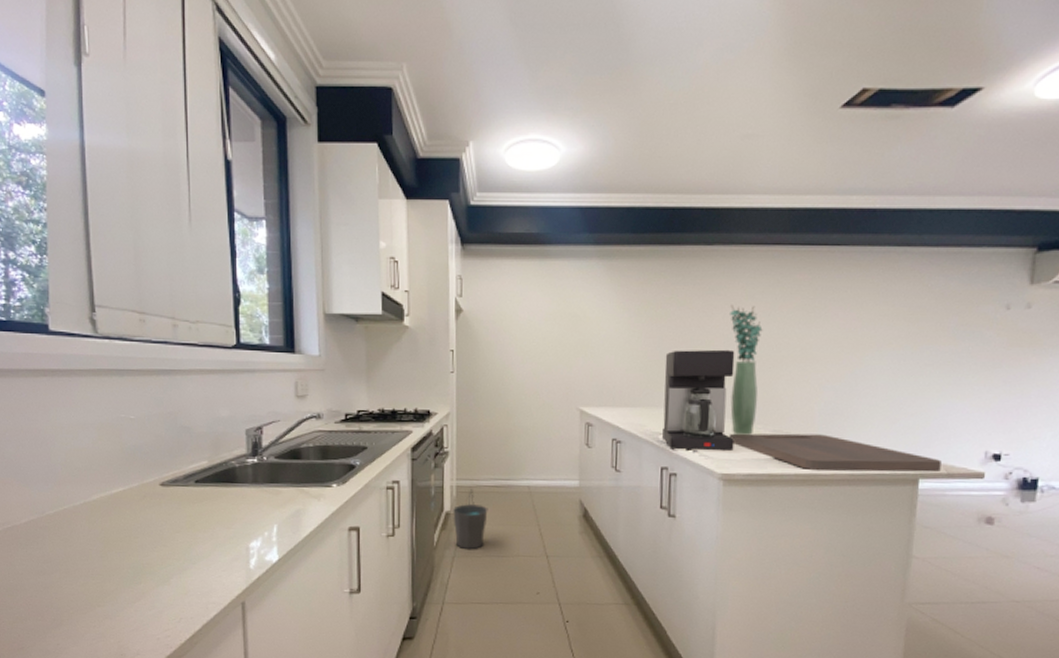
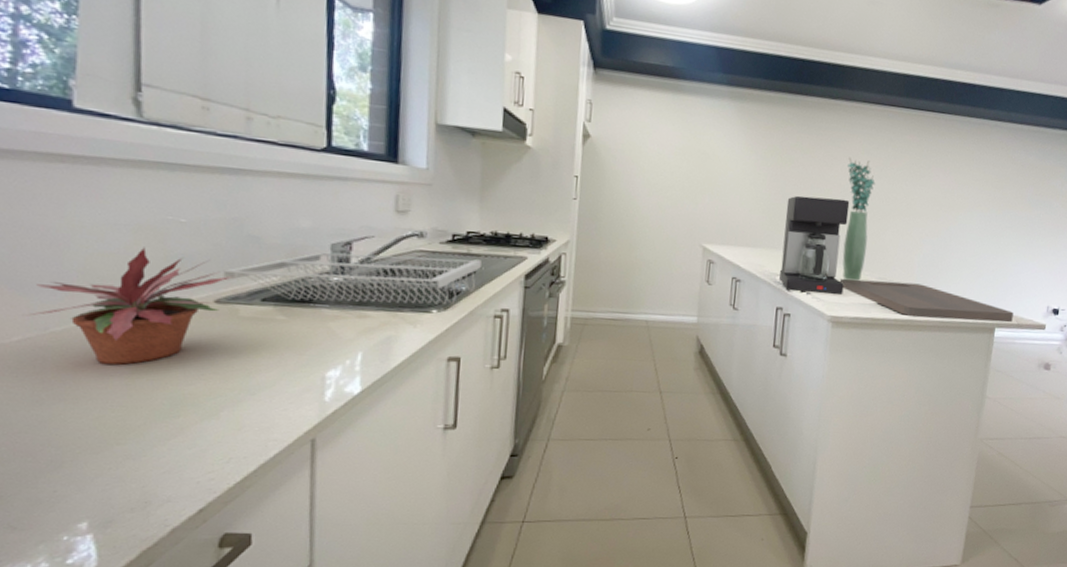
potted plant: none [29,441,171,541] -> present [26,247,232,365]
dish rack: none [165,436,372,481] -> present [223,251,481,305]
bucket: present [453,489,488,550] -> none [565,321,603,385]

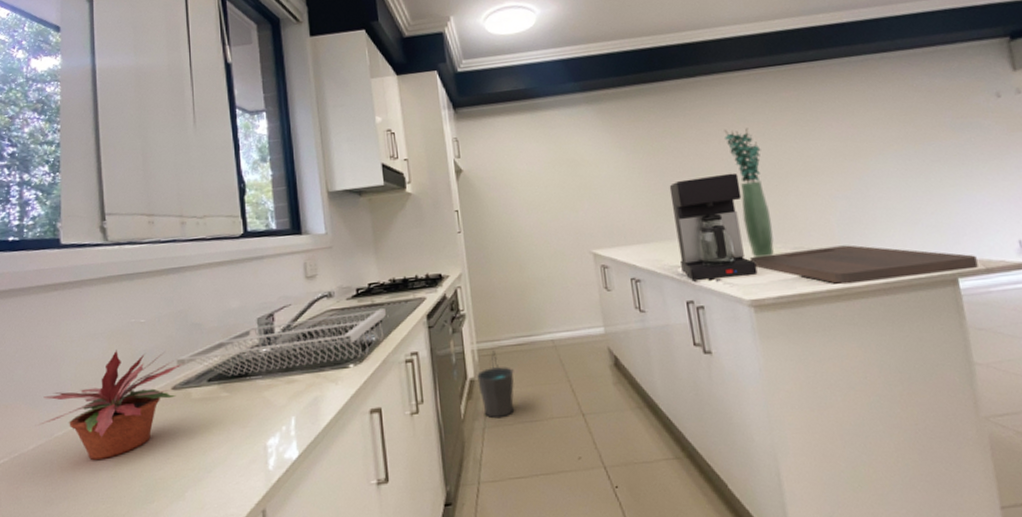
bucket: none [565,321,603,385] -> present [477,351,514,419]

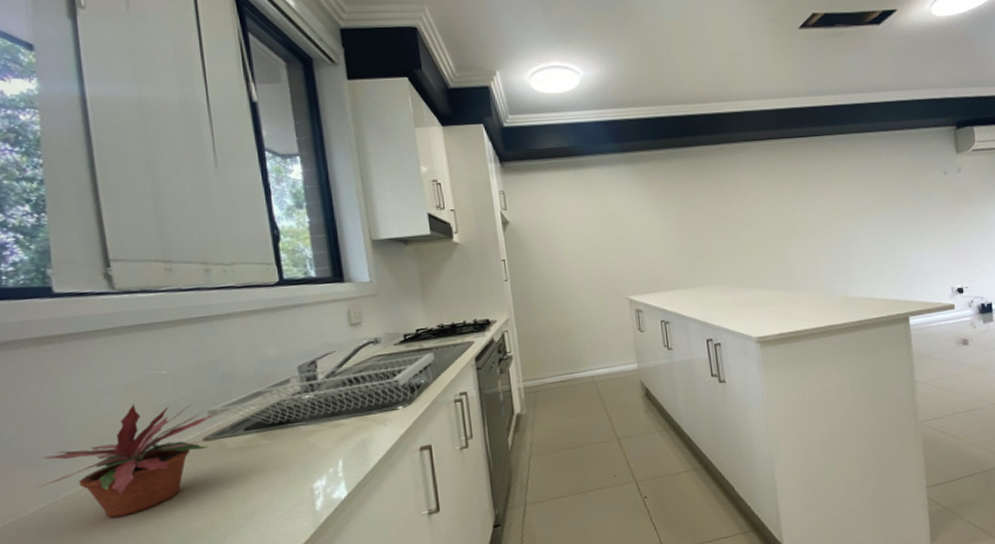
bucket: present [477,351,514,419] -> none [523,388,558,448]
coffee maker: present [669,173,758,282] -> none [695,230,764,323]
vase: present [724,128,774,257] -> none [741,191,777,302]
cutting board: present [749,245,978,285] -> none [758,291,923,323]

